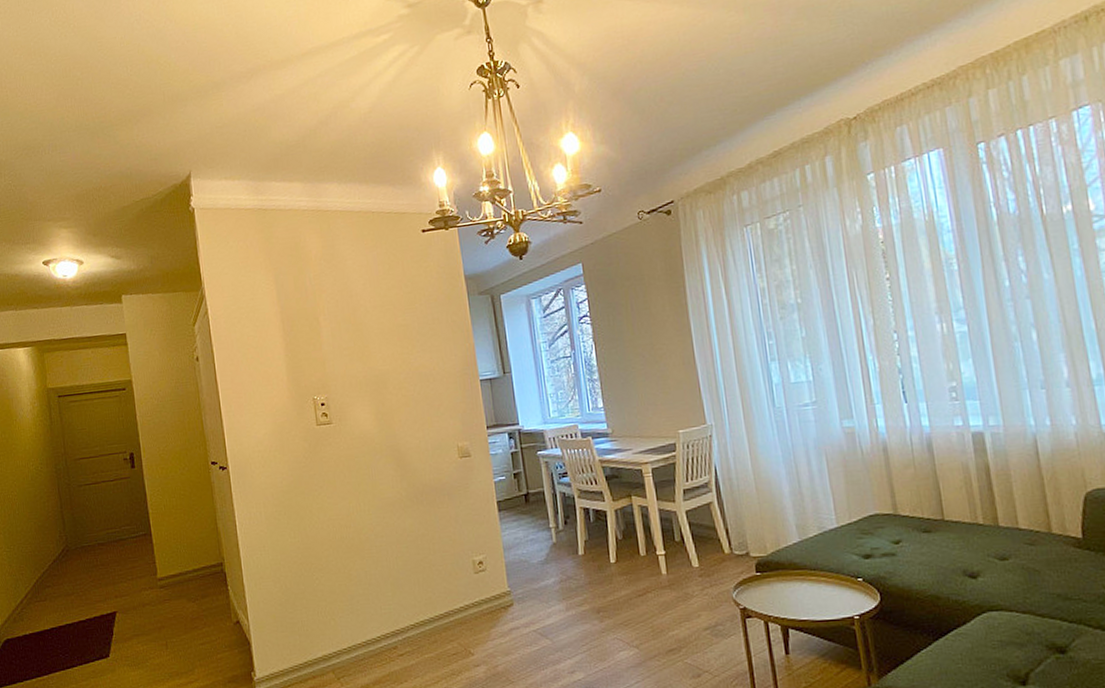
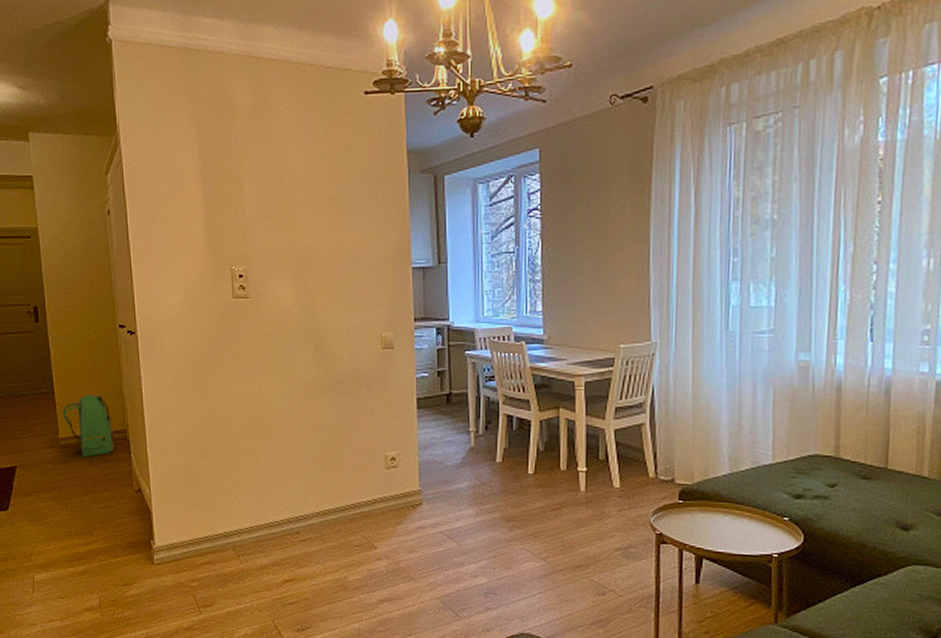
backpack: none [160,532,212,594] -> present [63,395,114,457]

